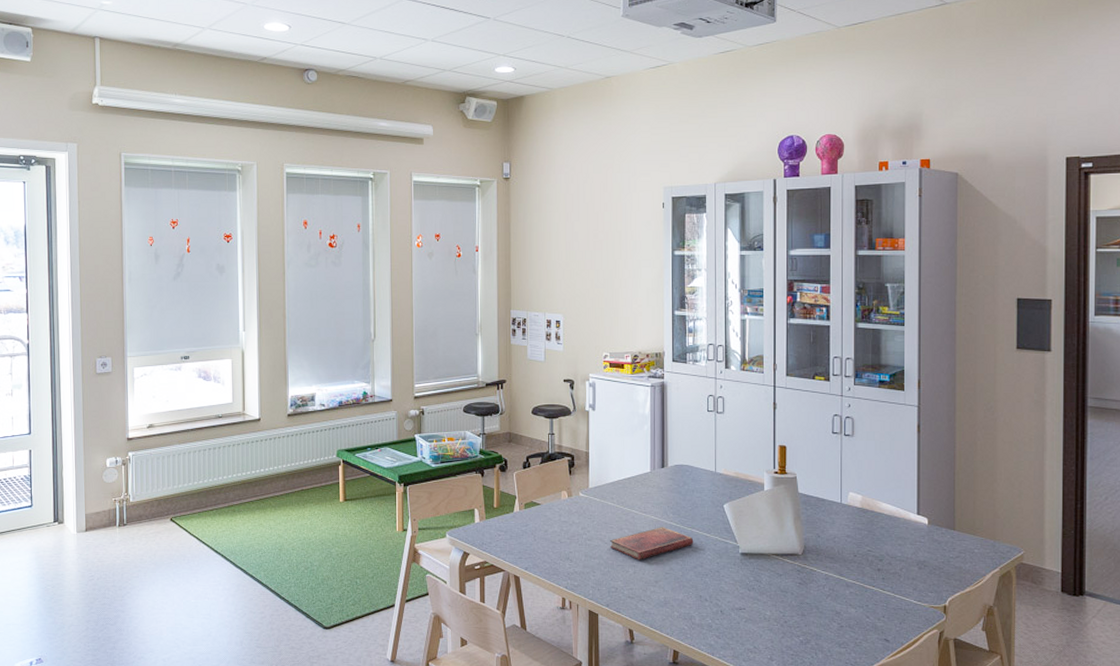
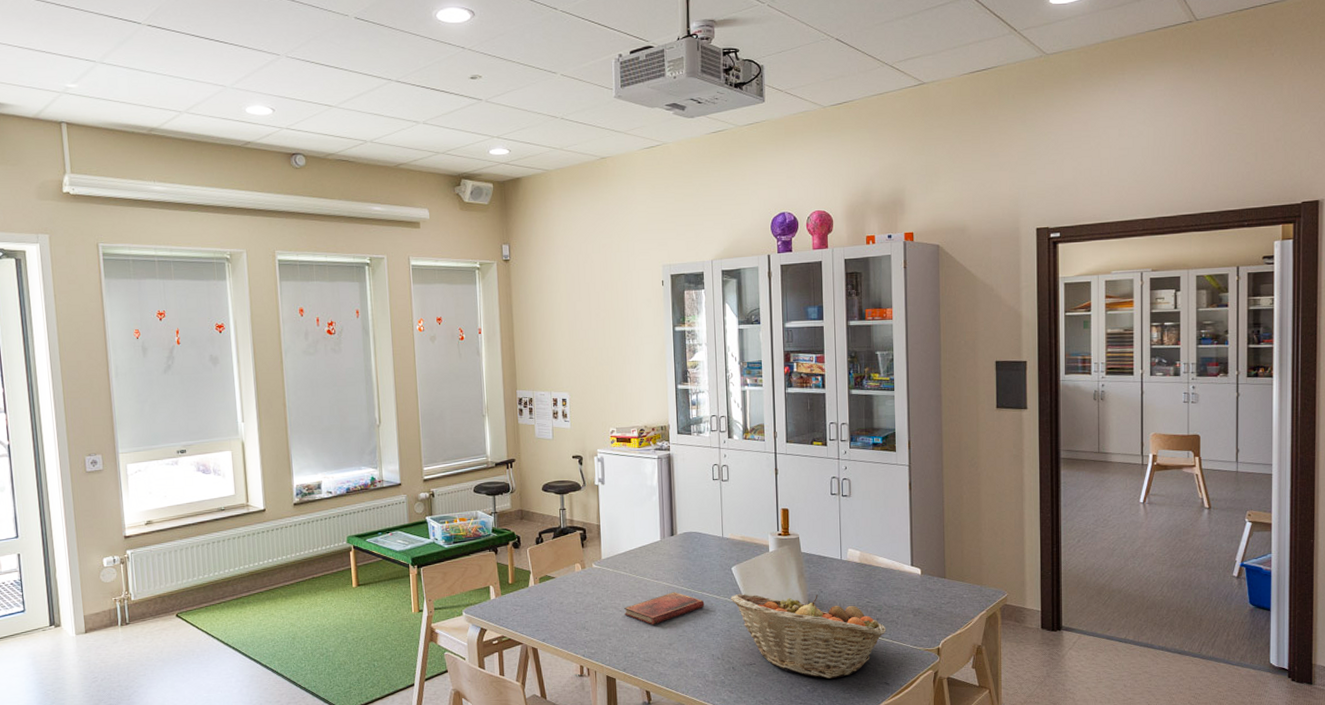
fruit basket: none [721,532,888,631] -> present [730,593,886,679]

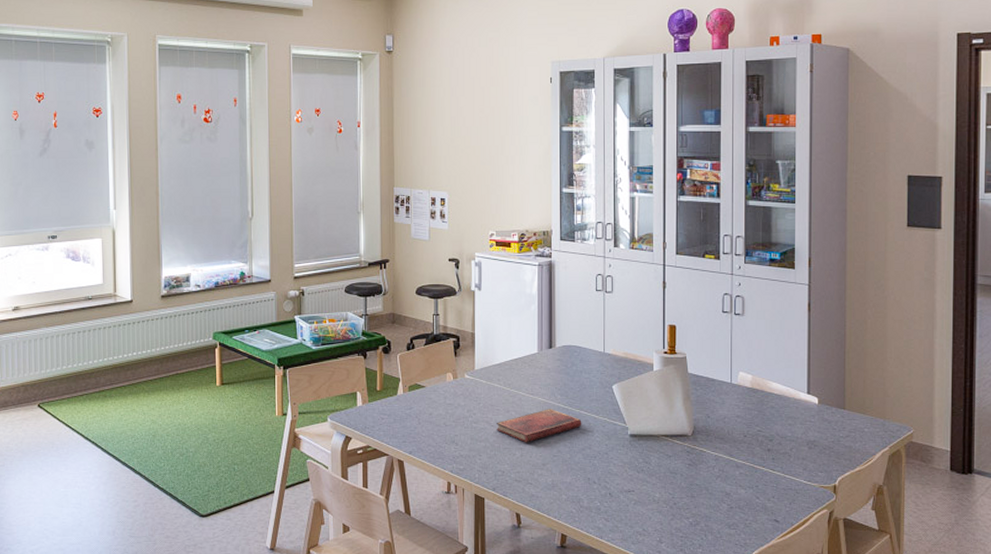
fruit basket: present [730,593,886,679] -> none [610,414,778,512]

